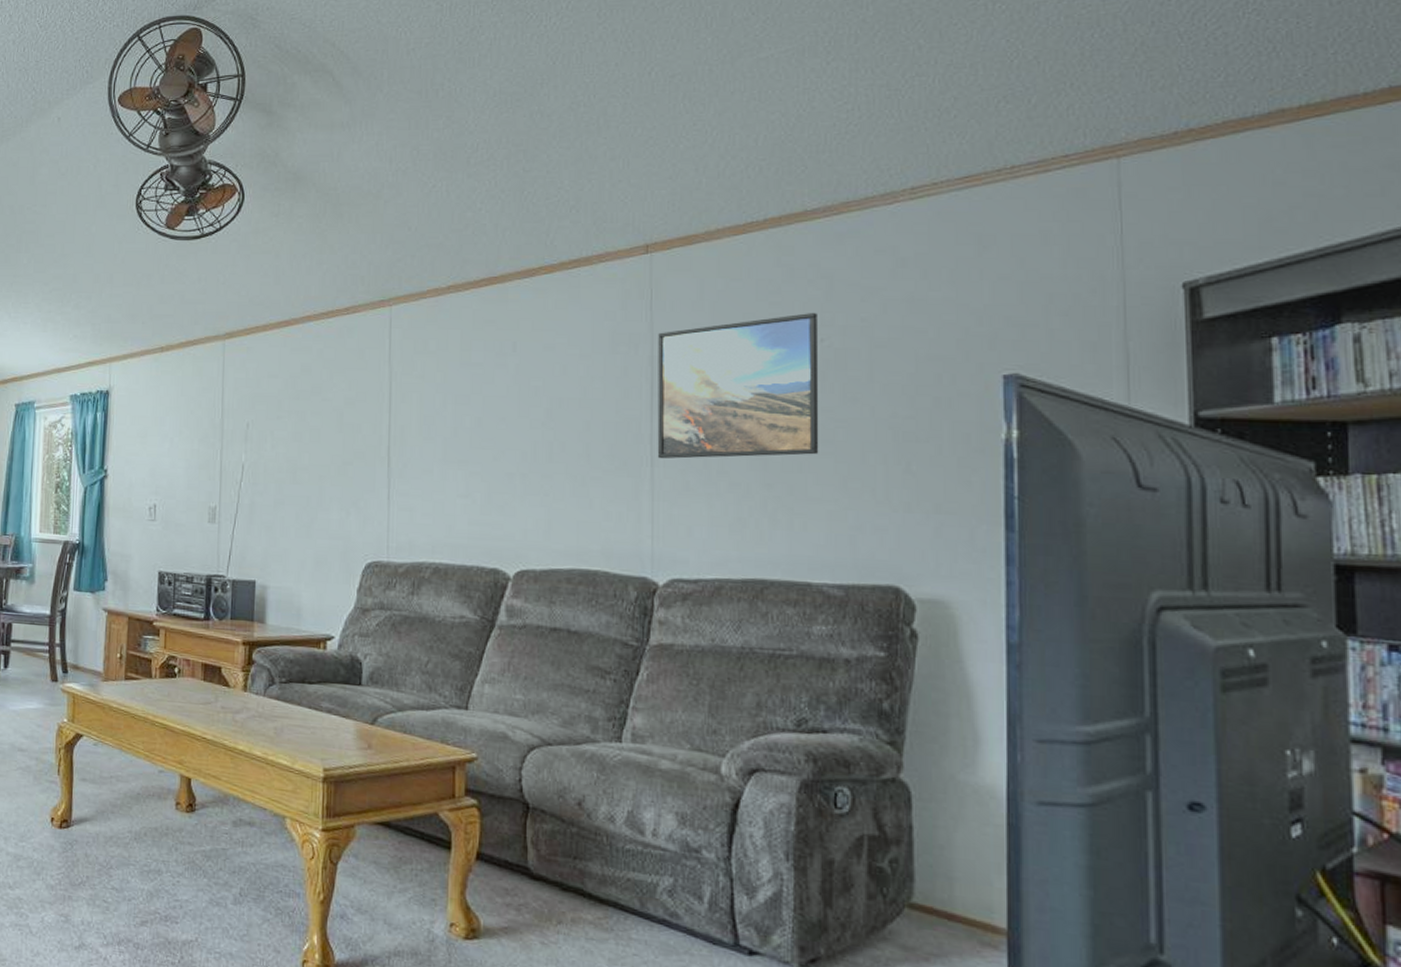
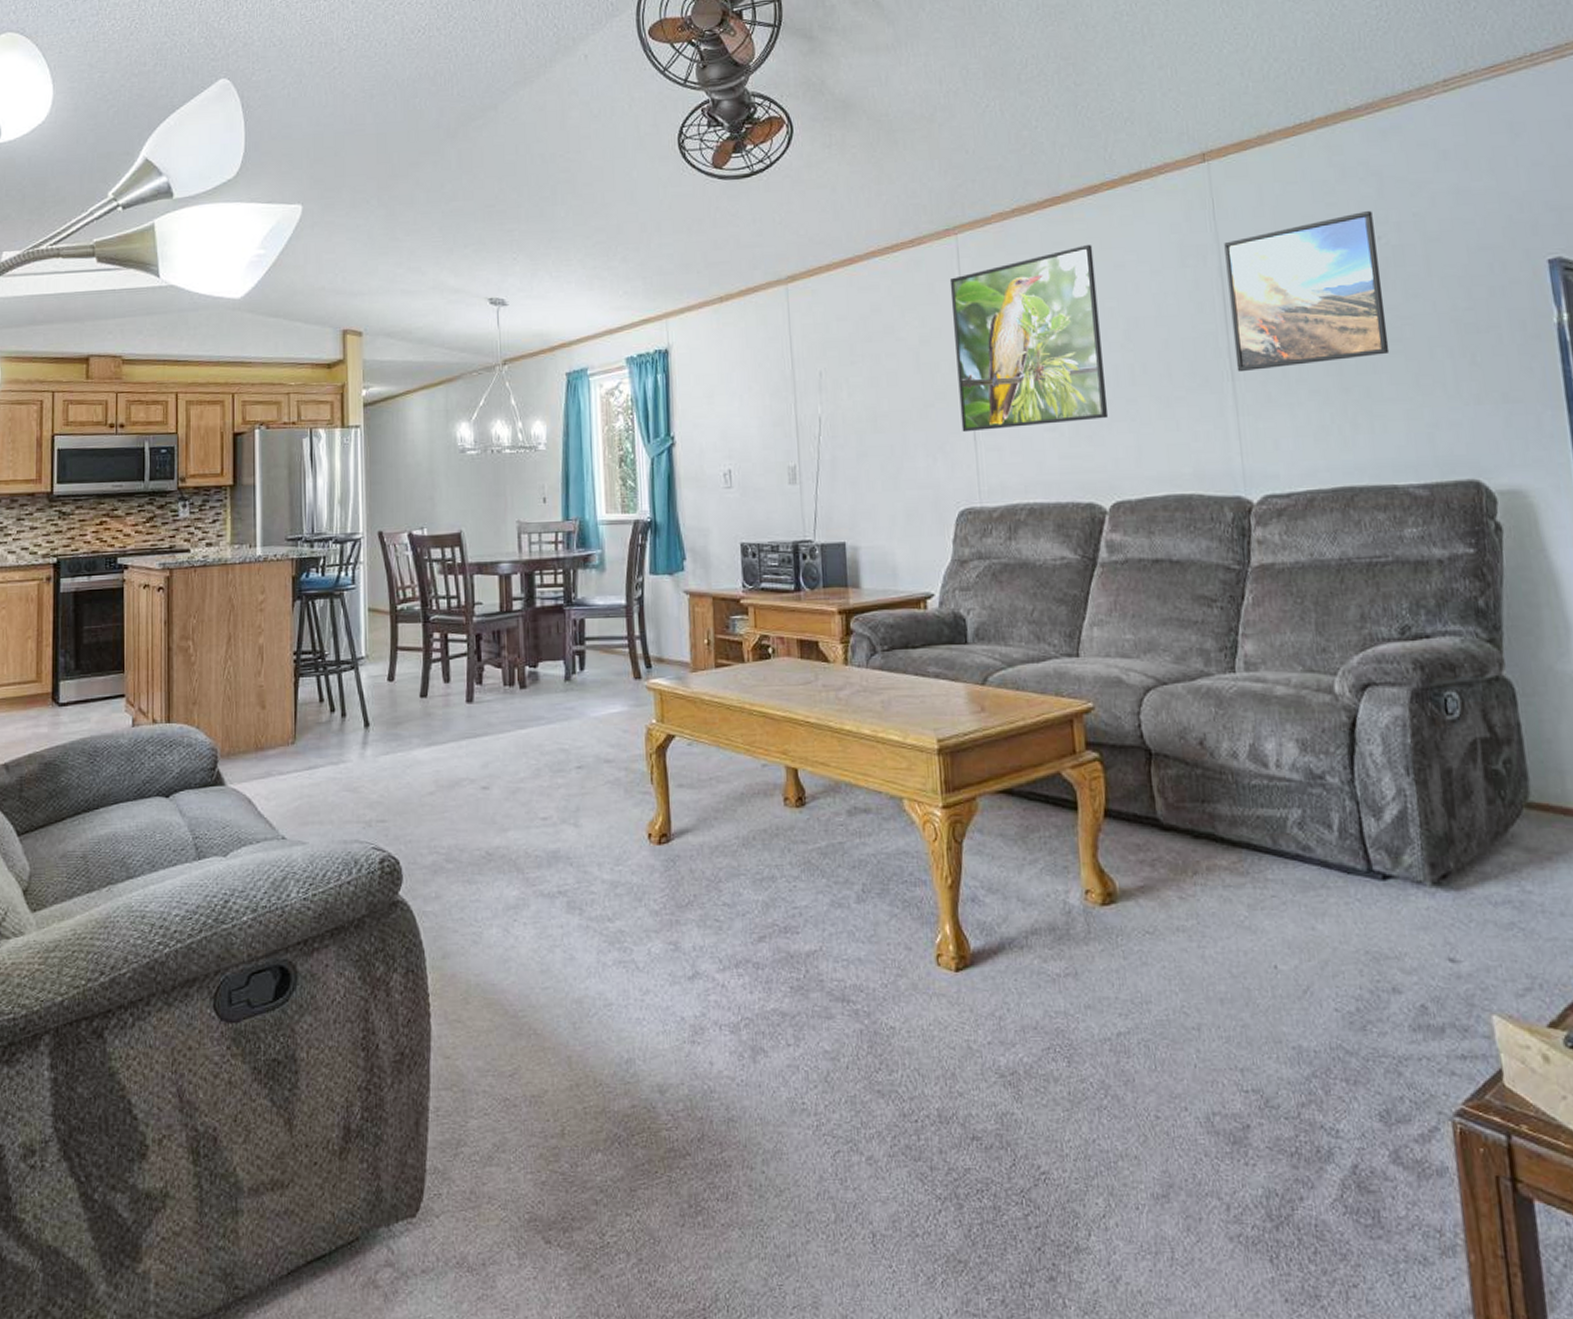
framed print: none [377,324,524,491] -> present [949,244,1109,433]

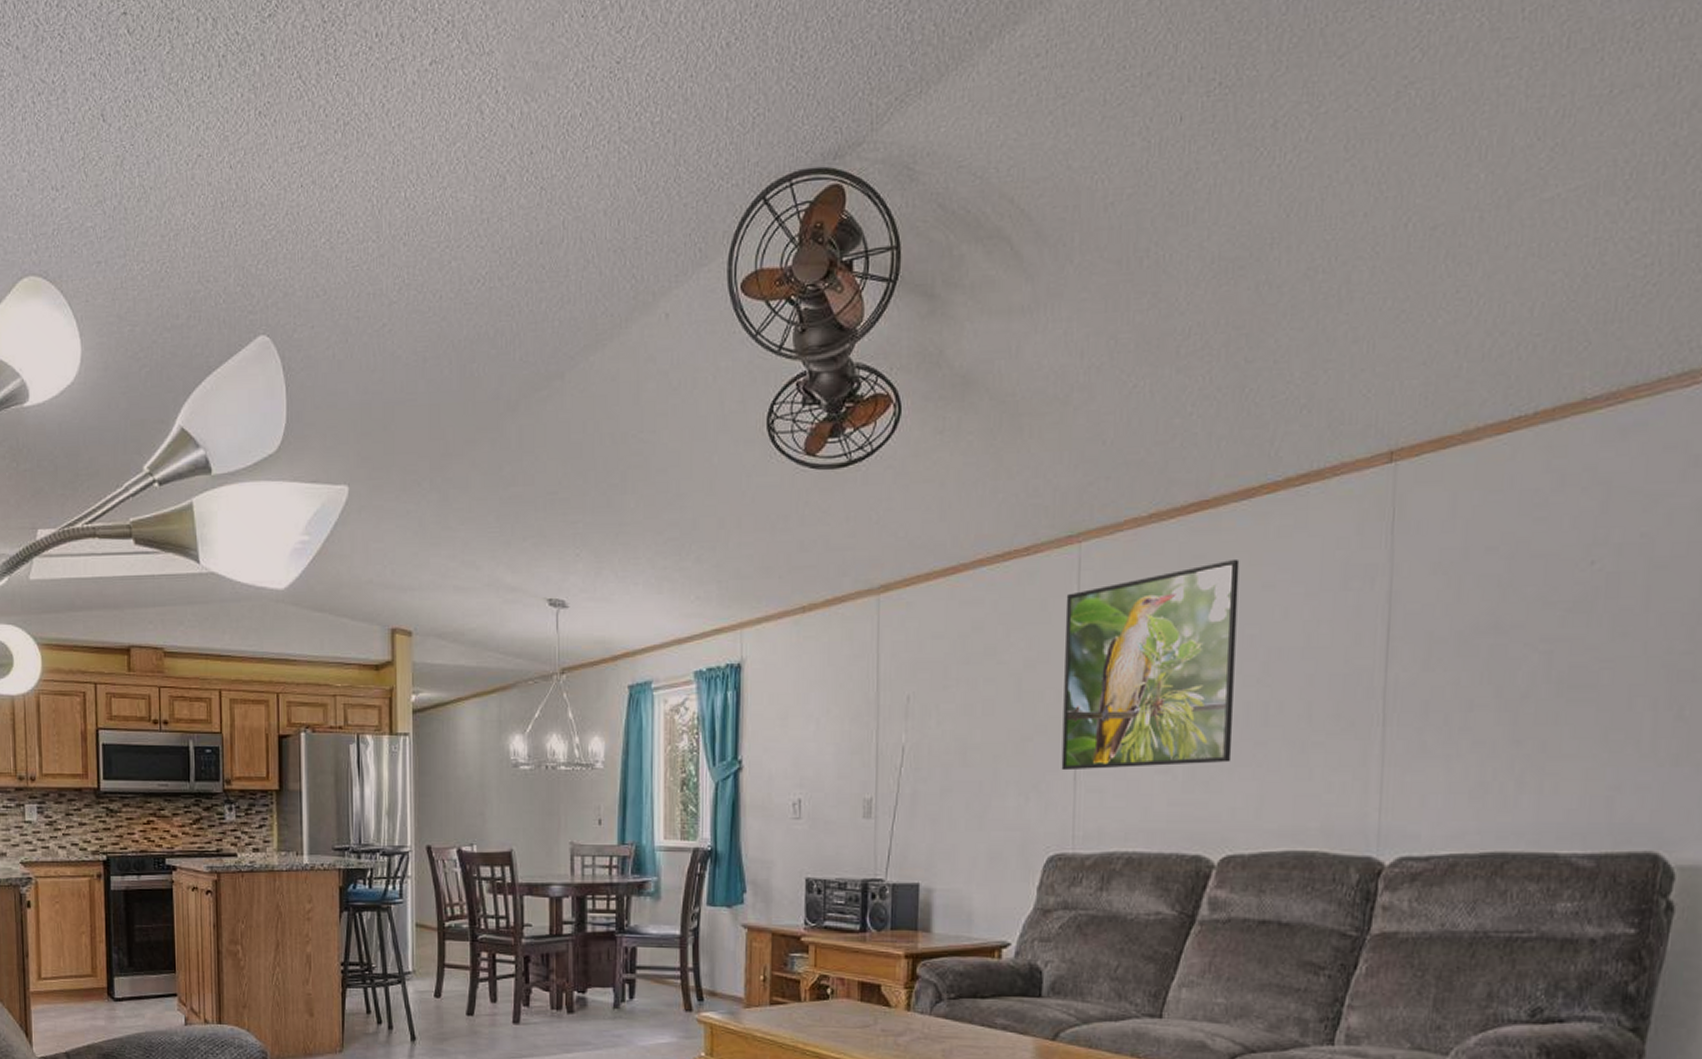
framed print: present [1224,210,1390,372] -> none [1390,528,1590,717]

